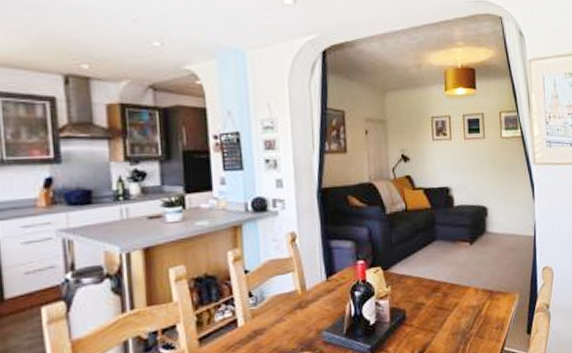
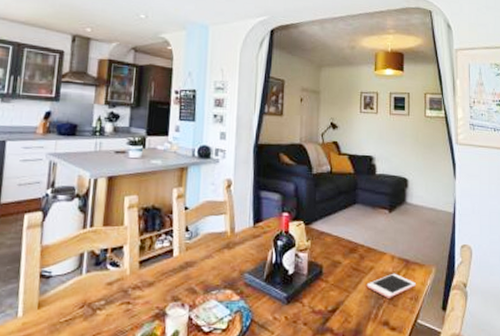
cell phone: none [452,305,502,332] -> present [366,273,417,298]

